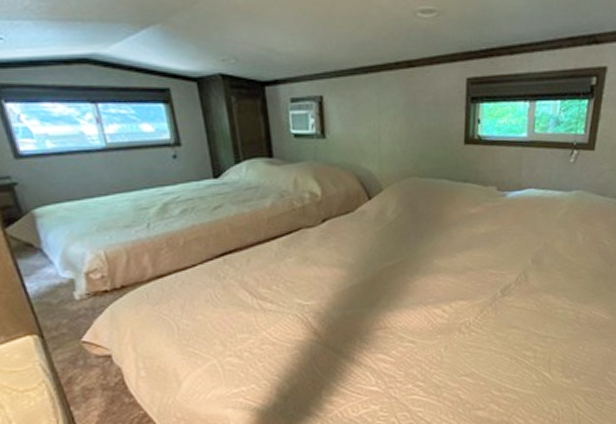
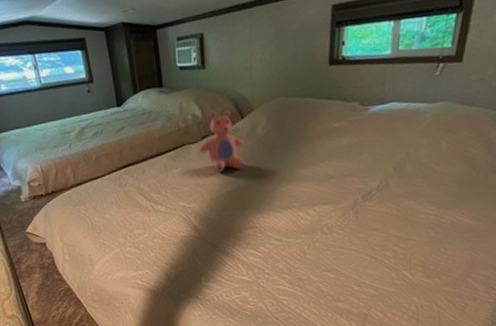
teddy bear: none [319,189,373,262] -> present [199,110,245,172]

